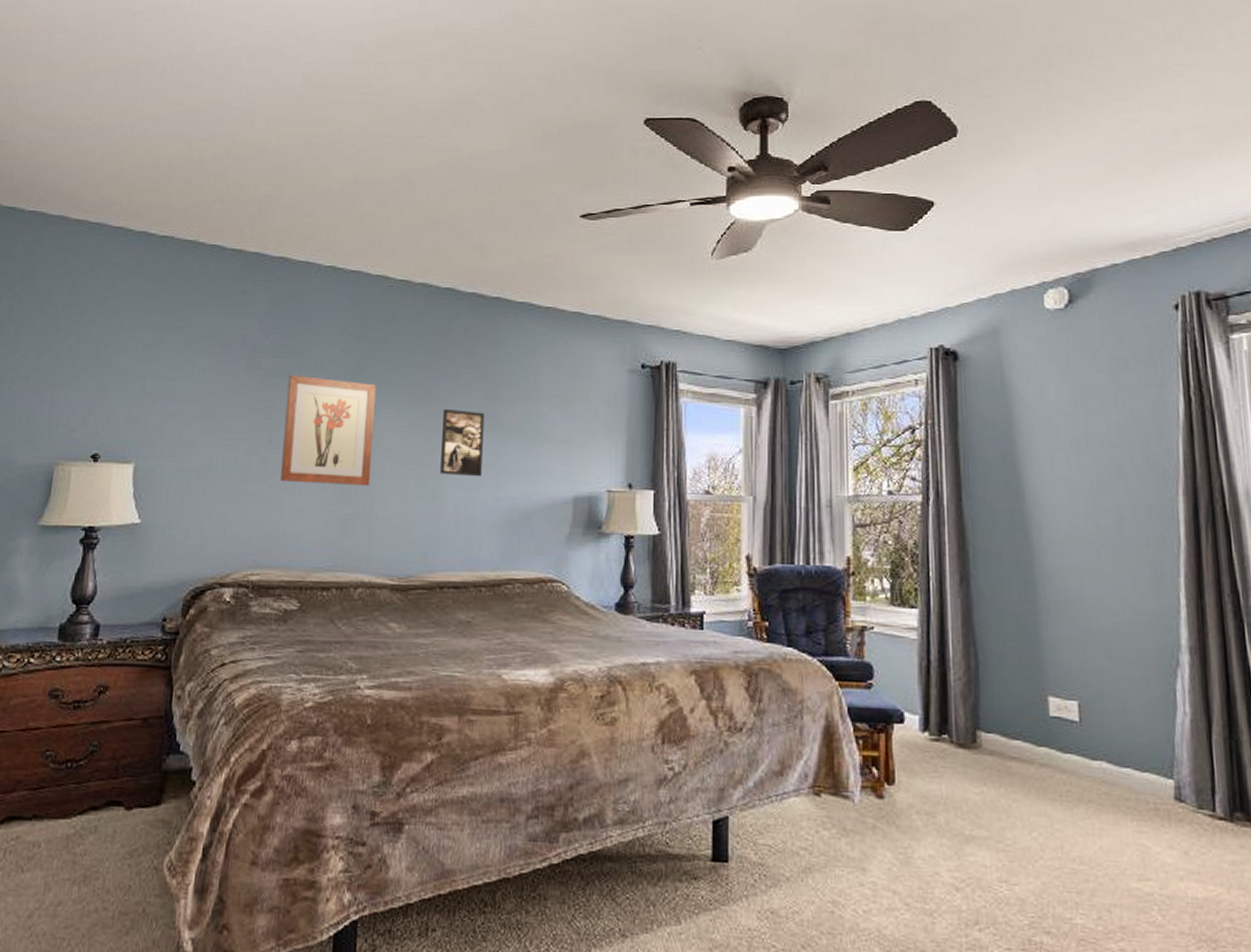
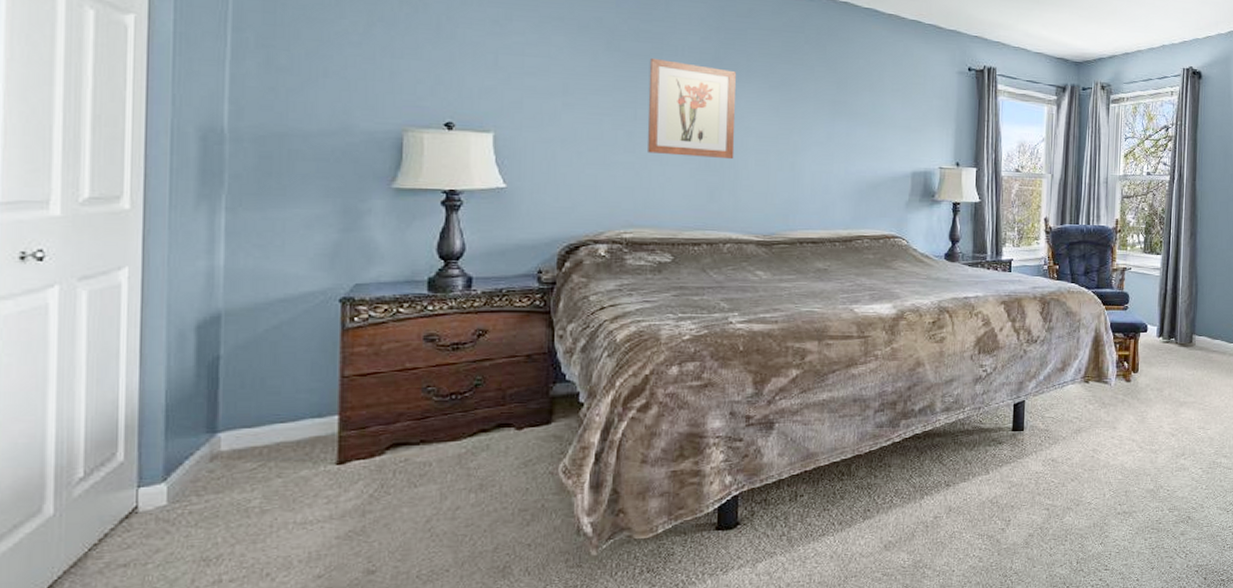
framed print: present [440,408,484,477] -> none [798,95,836,154]

